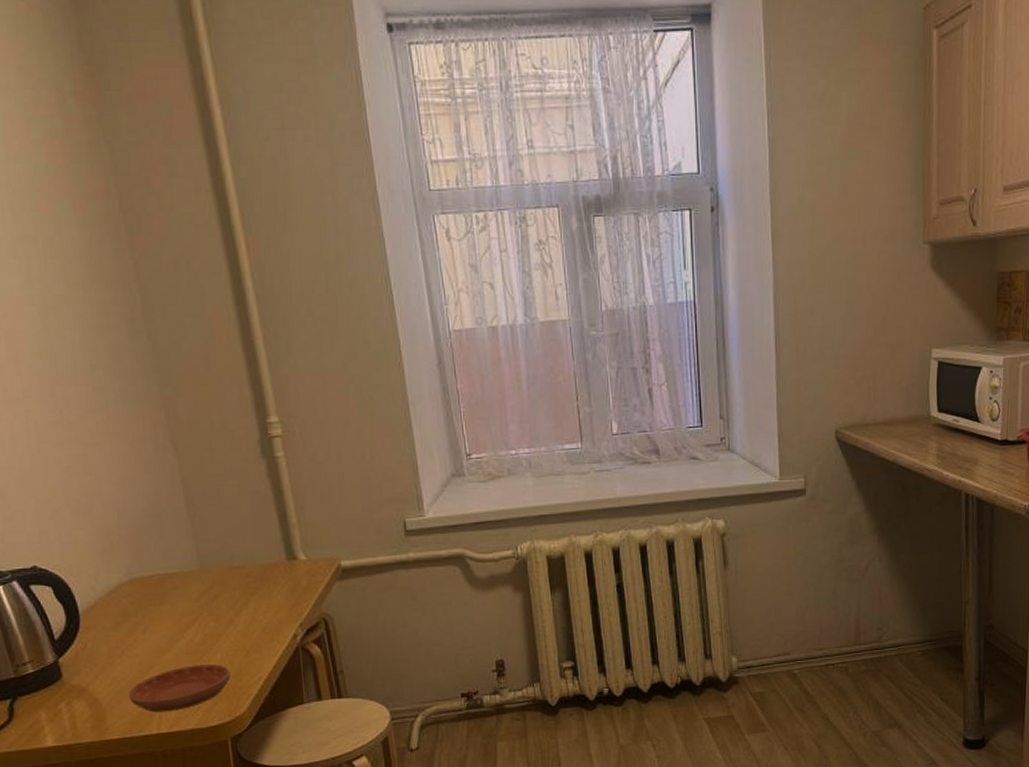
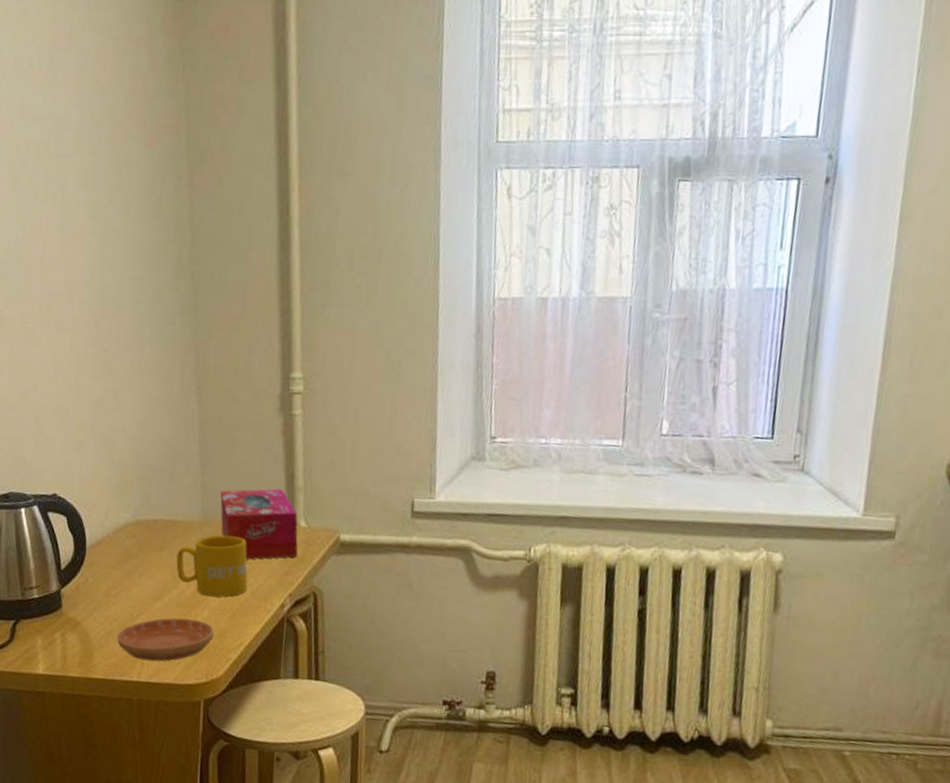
mug: none [178,579,258,640] -> present [176,535,248,597]
tissue box: none [213,528,303,599] -> present [220,488,298,560]

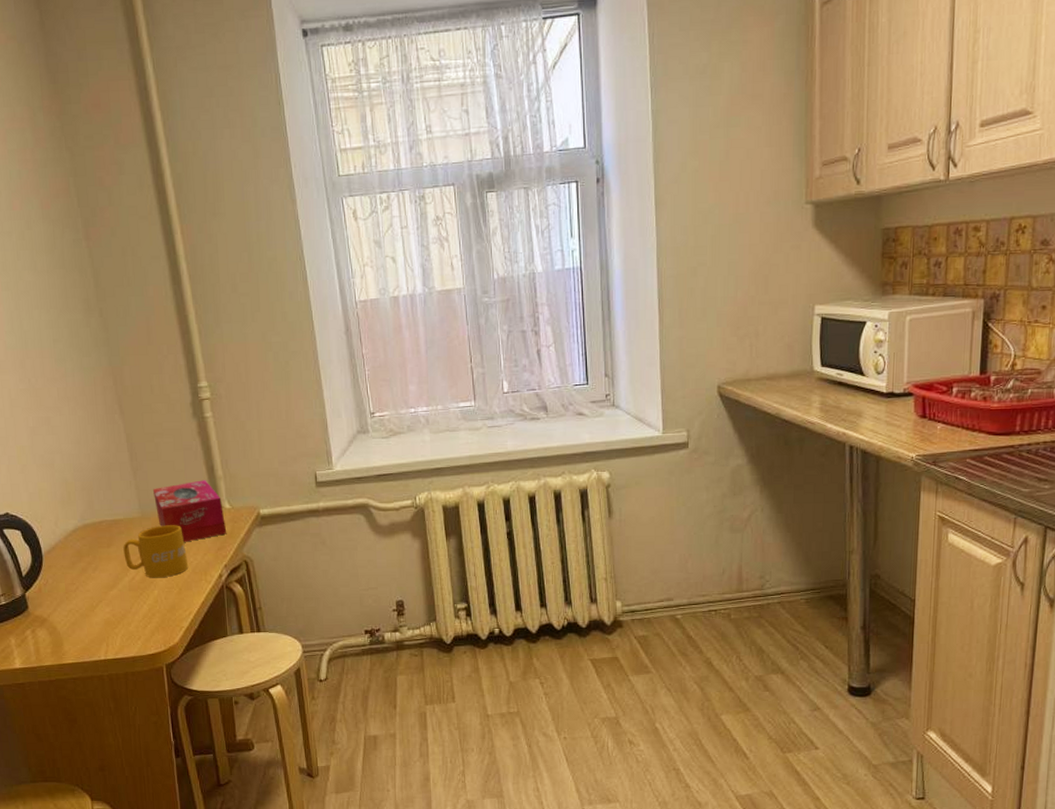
saucer: present [116,617,214,662] -> none [81,600,166,641]

